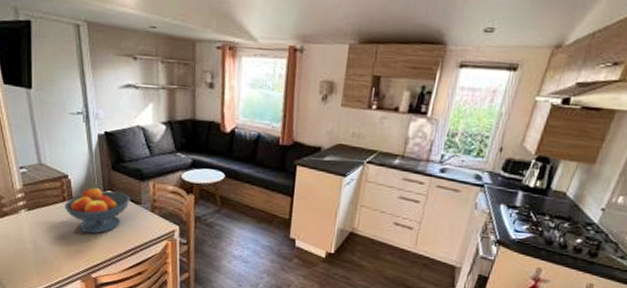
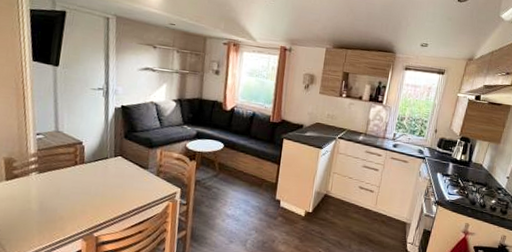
fruit bowl: present [64,187,131,234] -> none [75,153,139,195]

